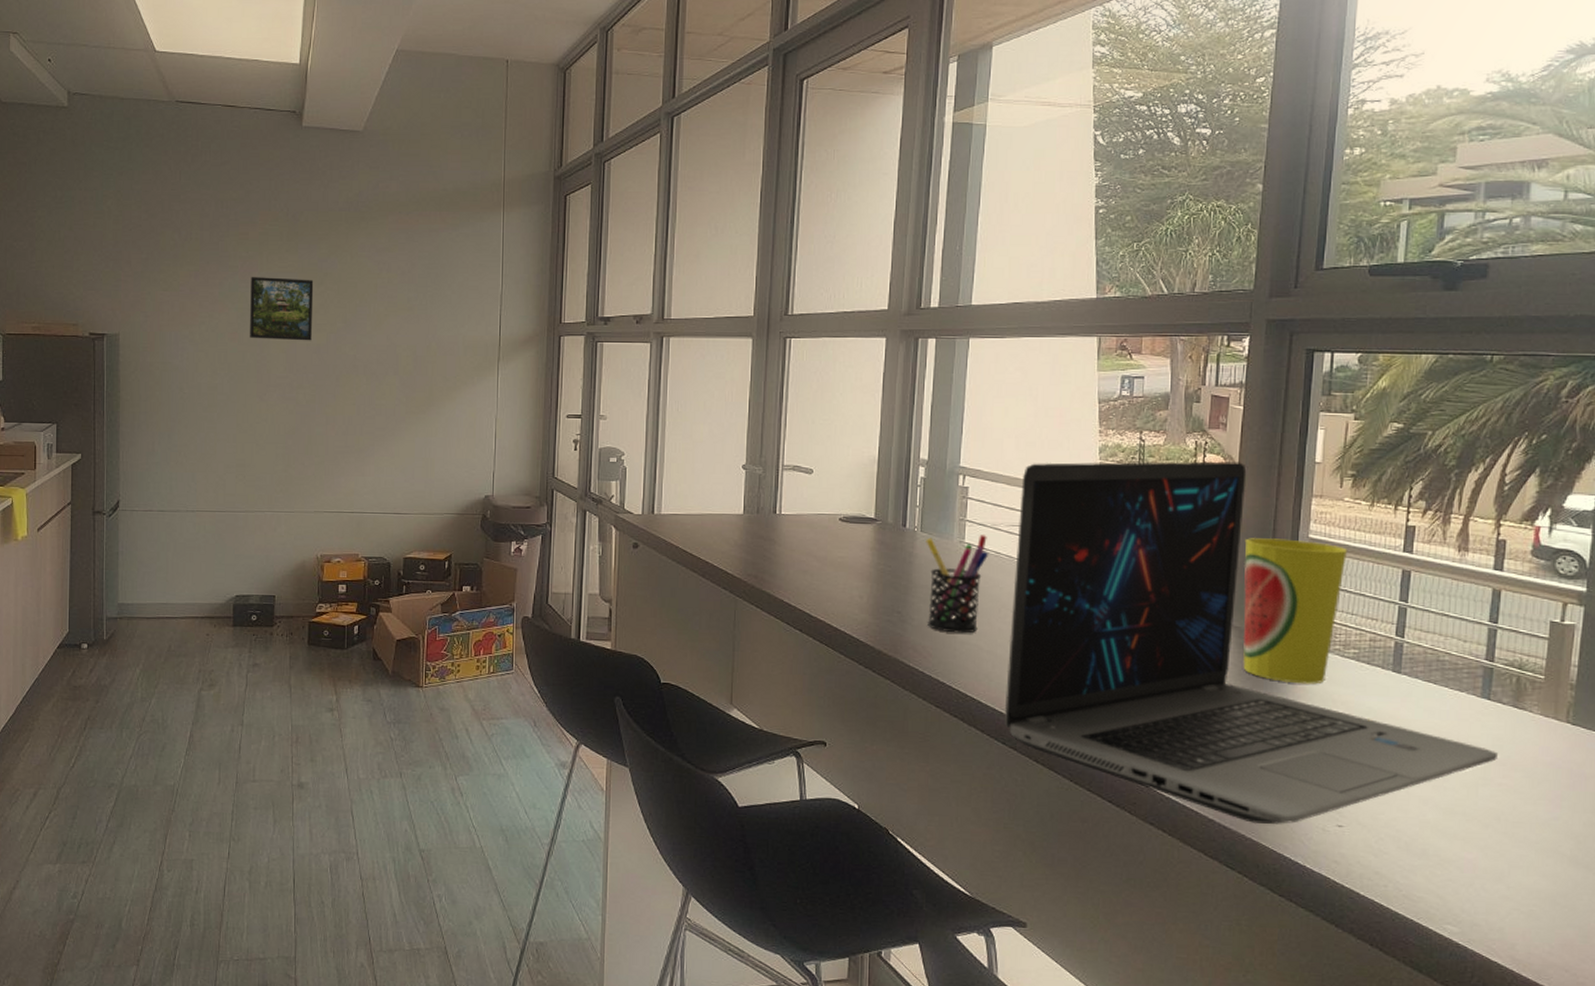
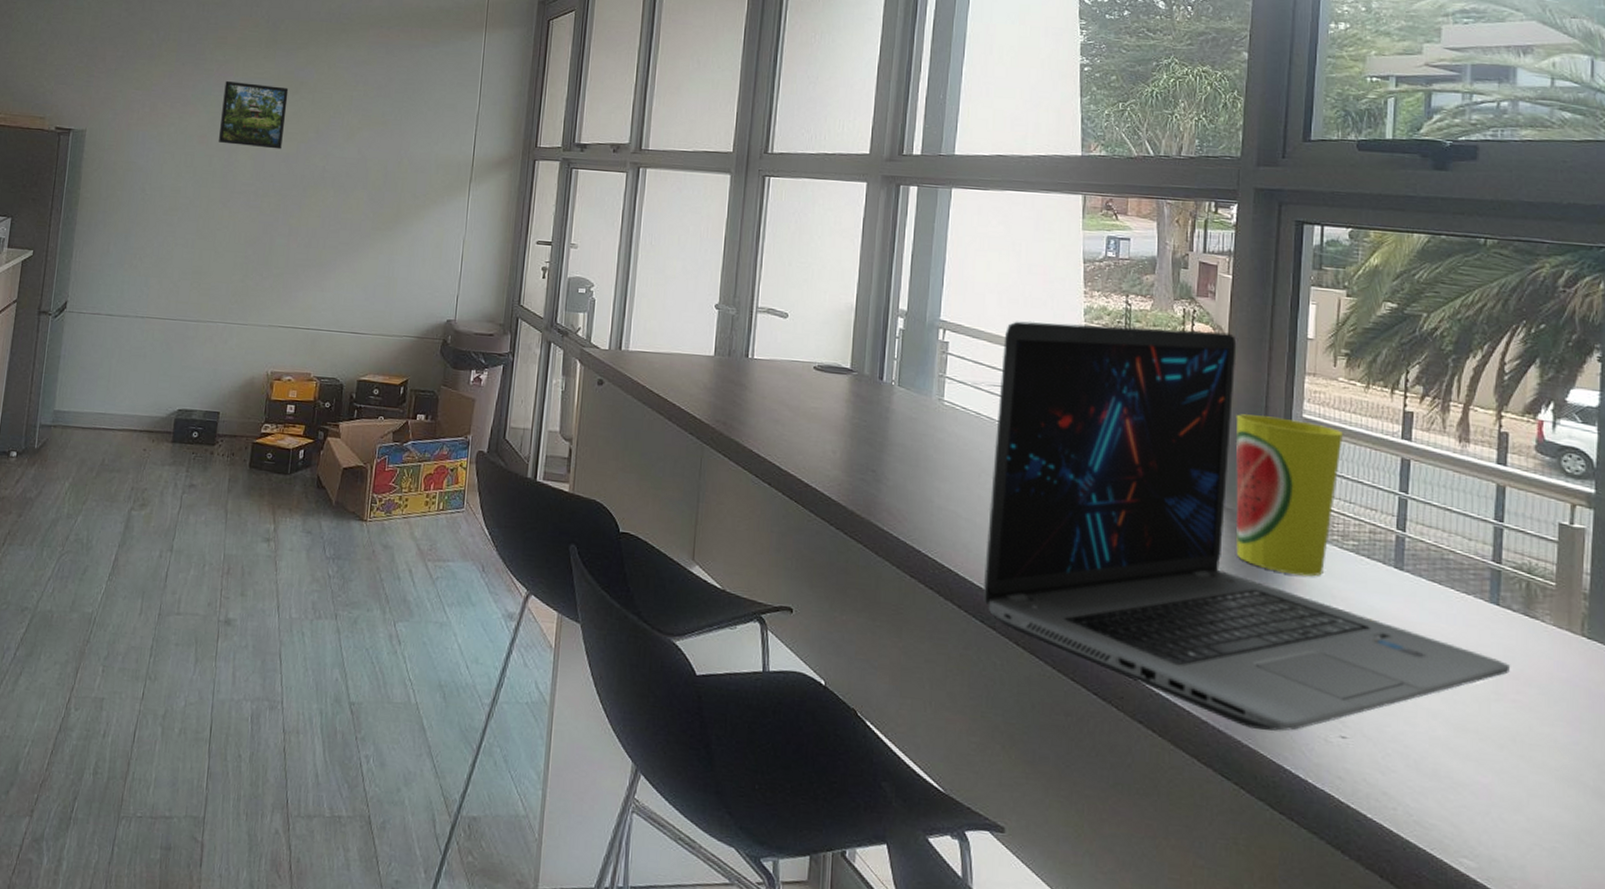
pen holder: present [926,535,989,634] -> none [903,393,969,499]

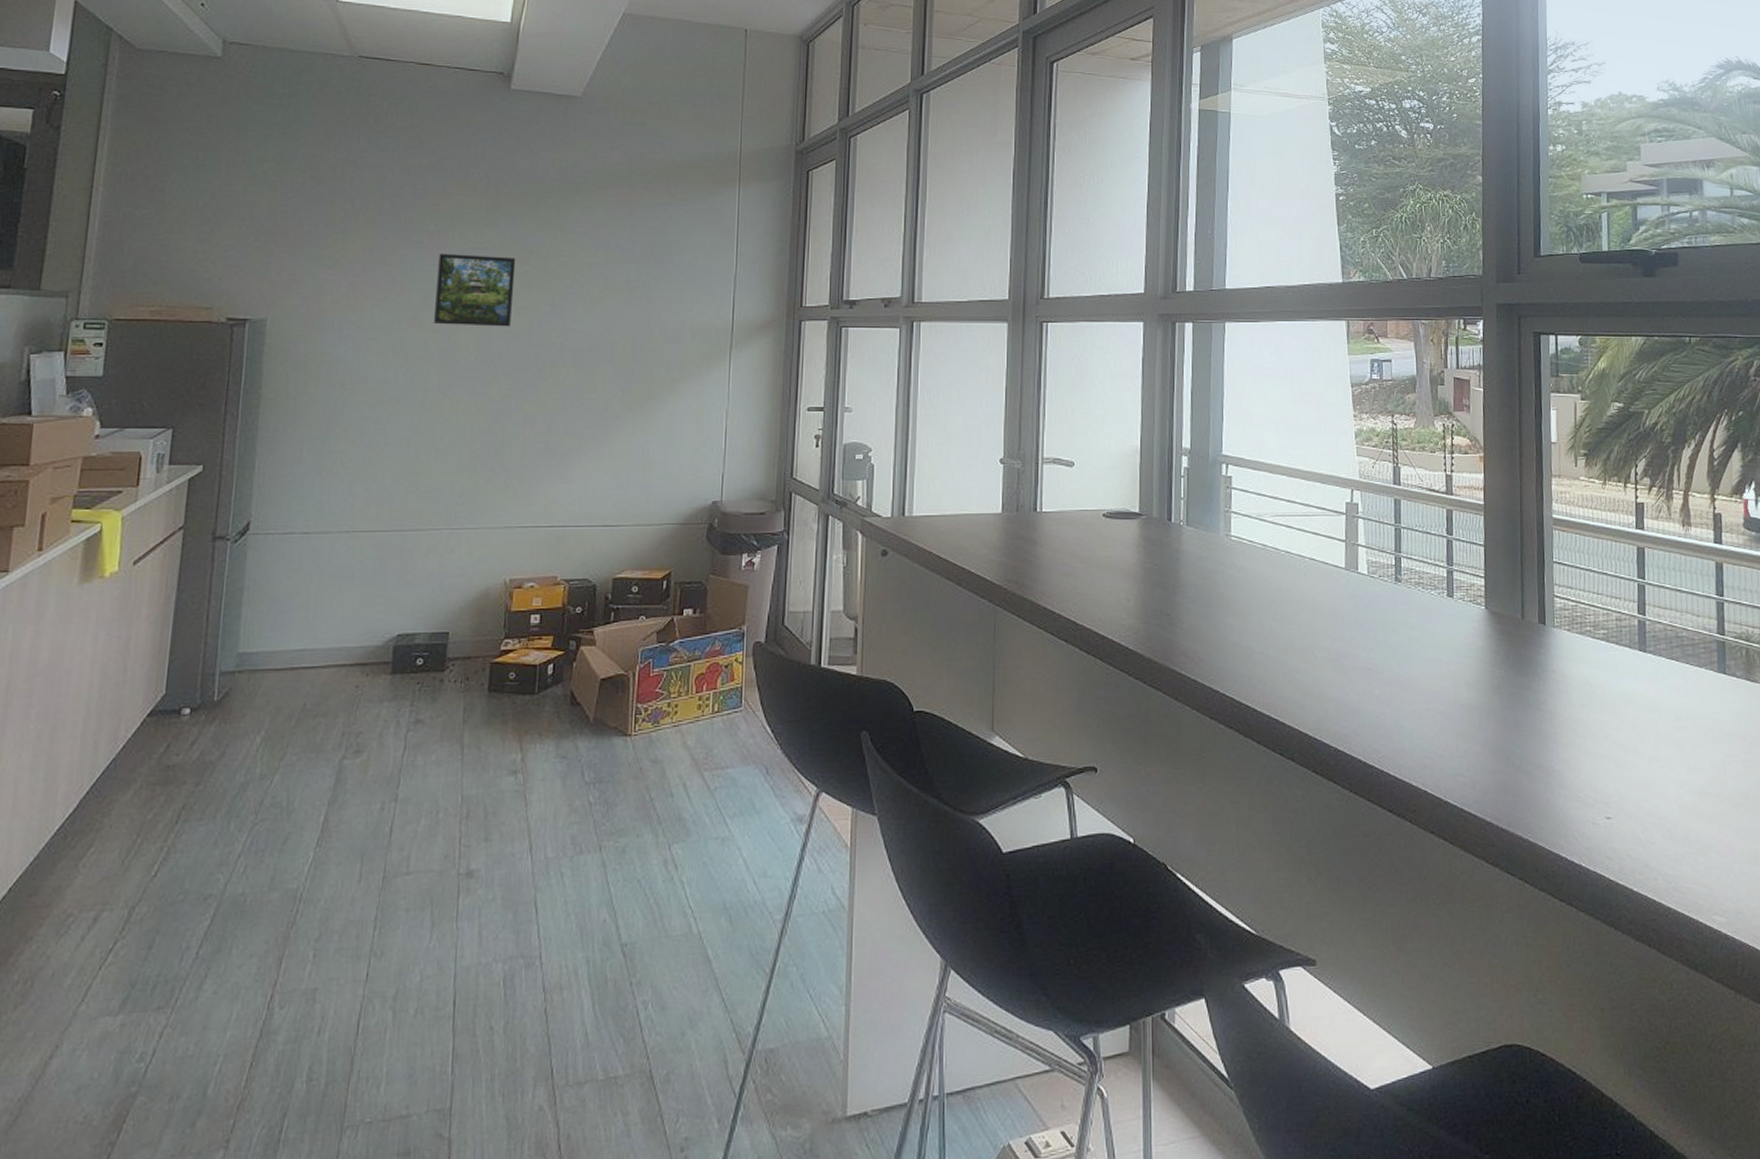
laptop: present [982,321,1511,731] -> none [1280,444,1740,822]
cup: present [1235,414,1344,577] -> none [1495,519,1588,669]

